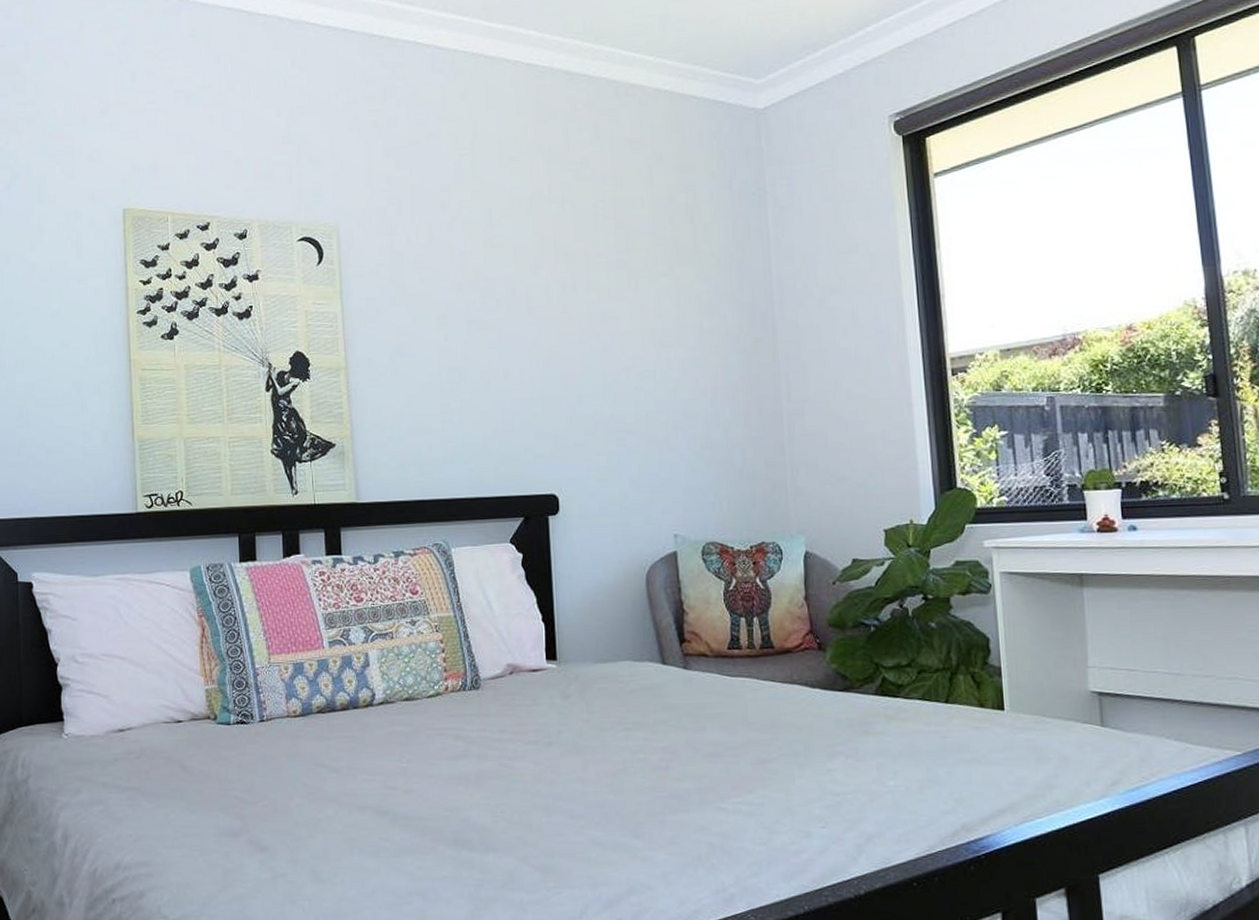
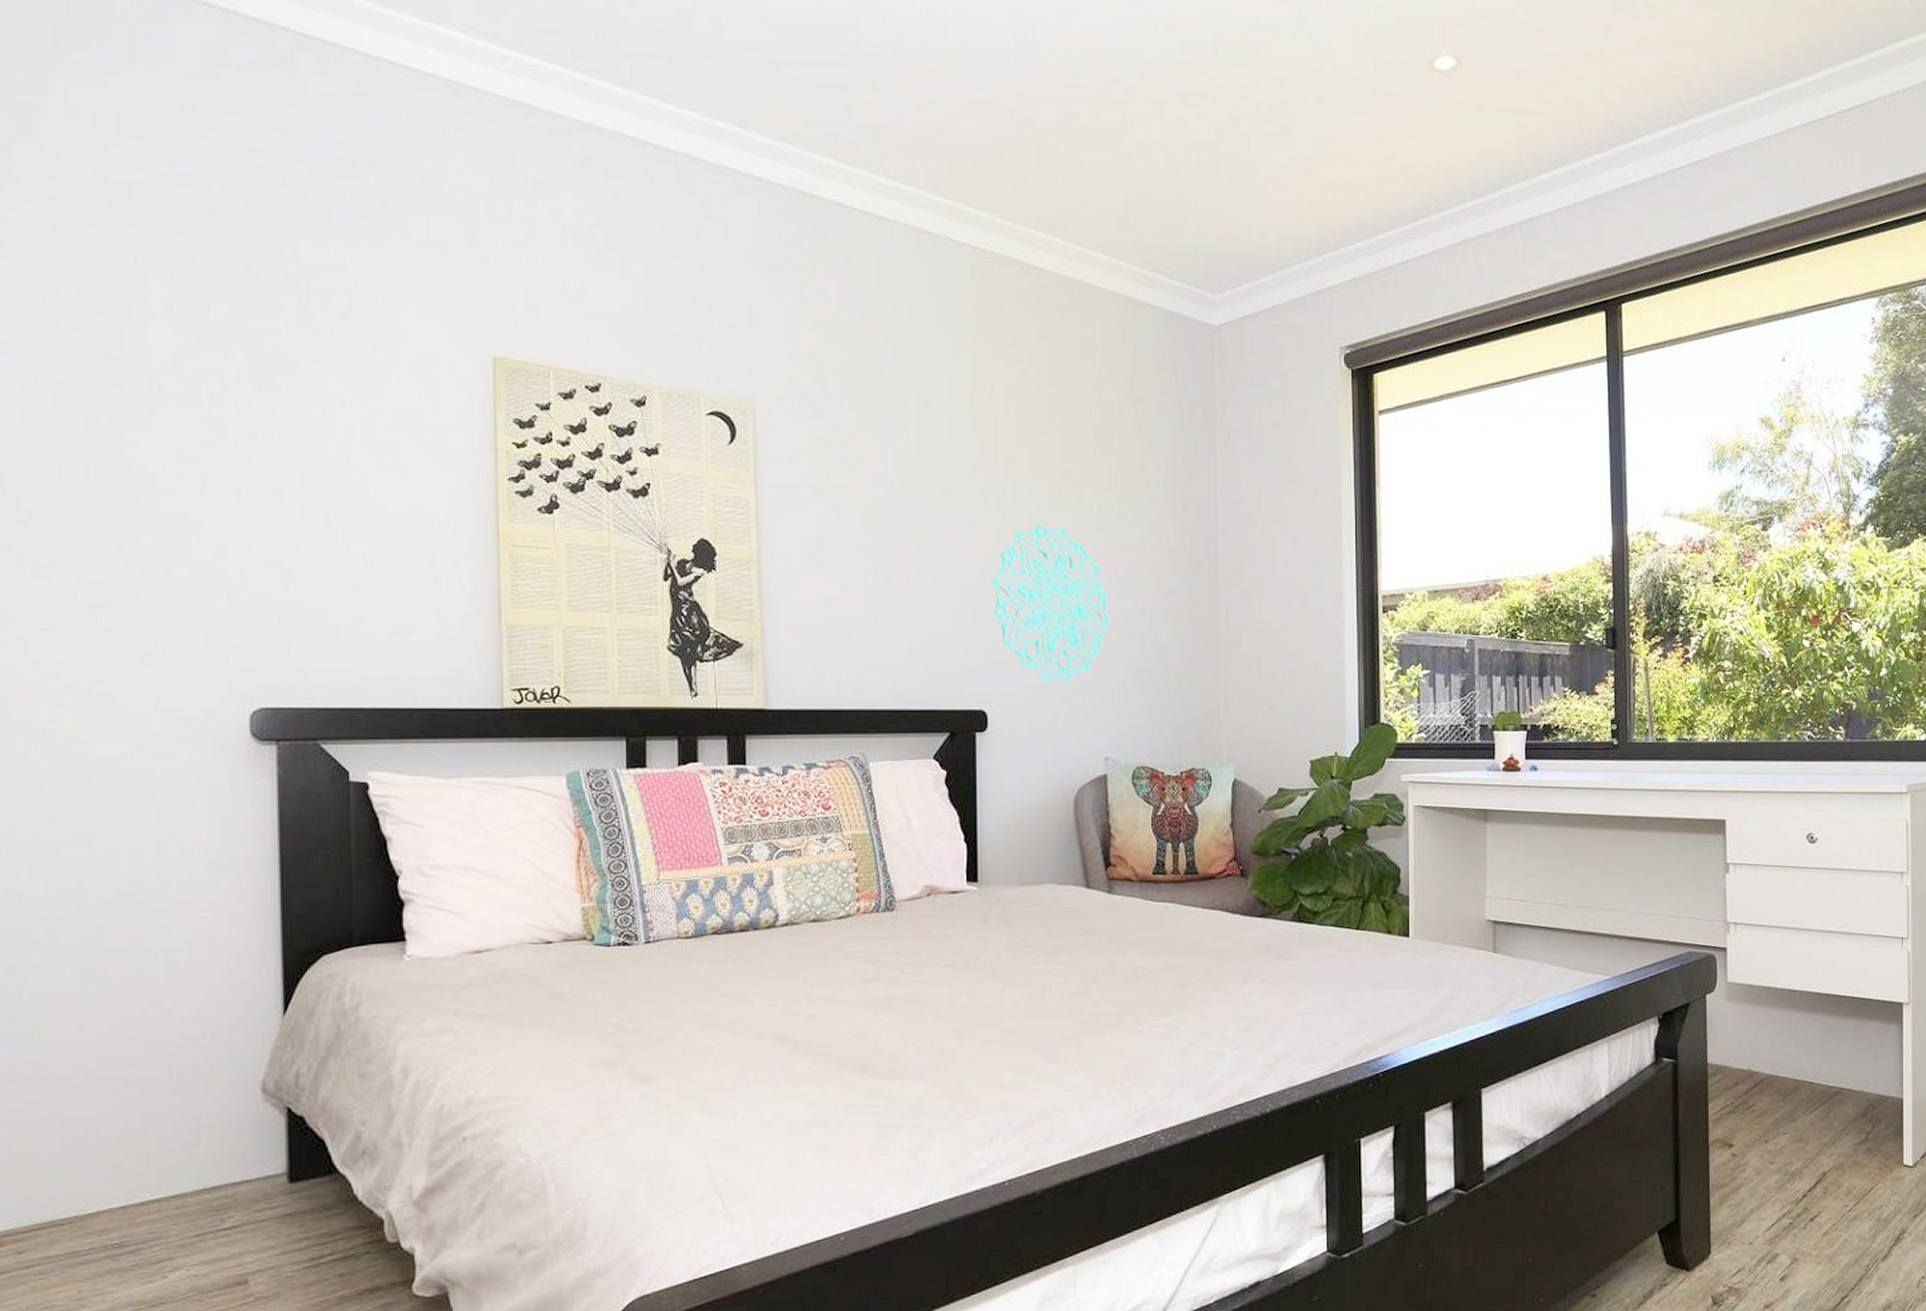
wall decoration: none [557,314,673,464] -> present [991,524,1110,682]

